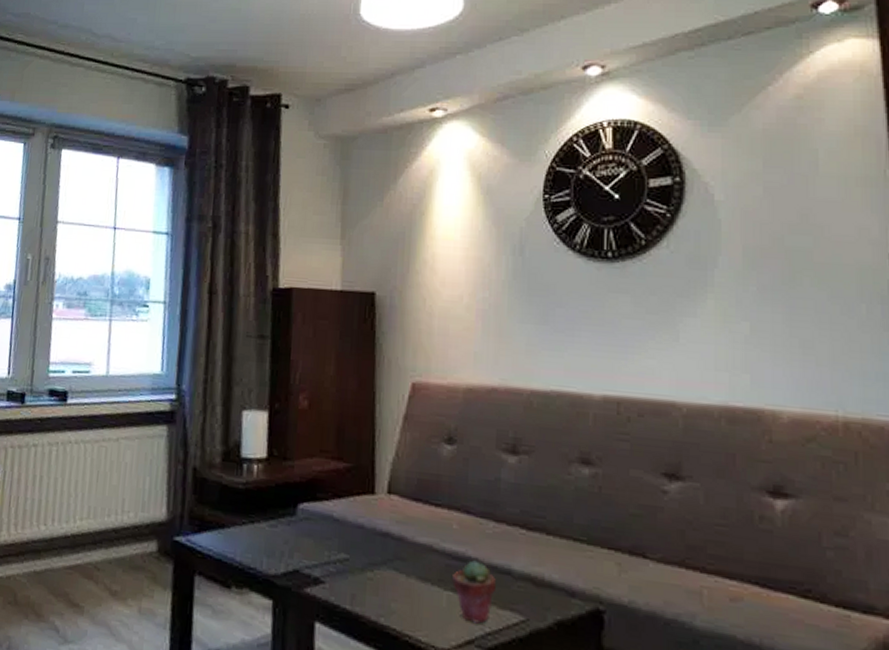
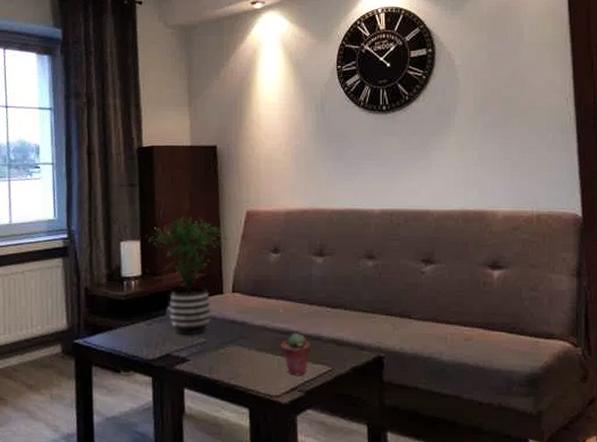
potted plant: none [279,385,387,548] -> present [149,217,230,335]

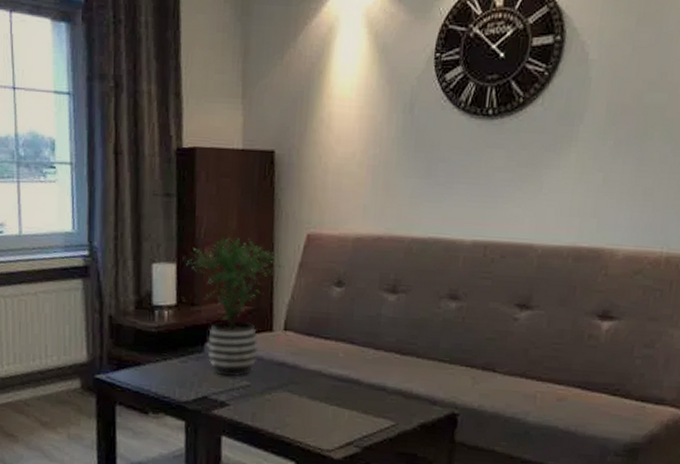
potted succulent: present [281,333,311,376] -> none [337,381,373,430]

